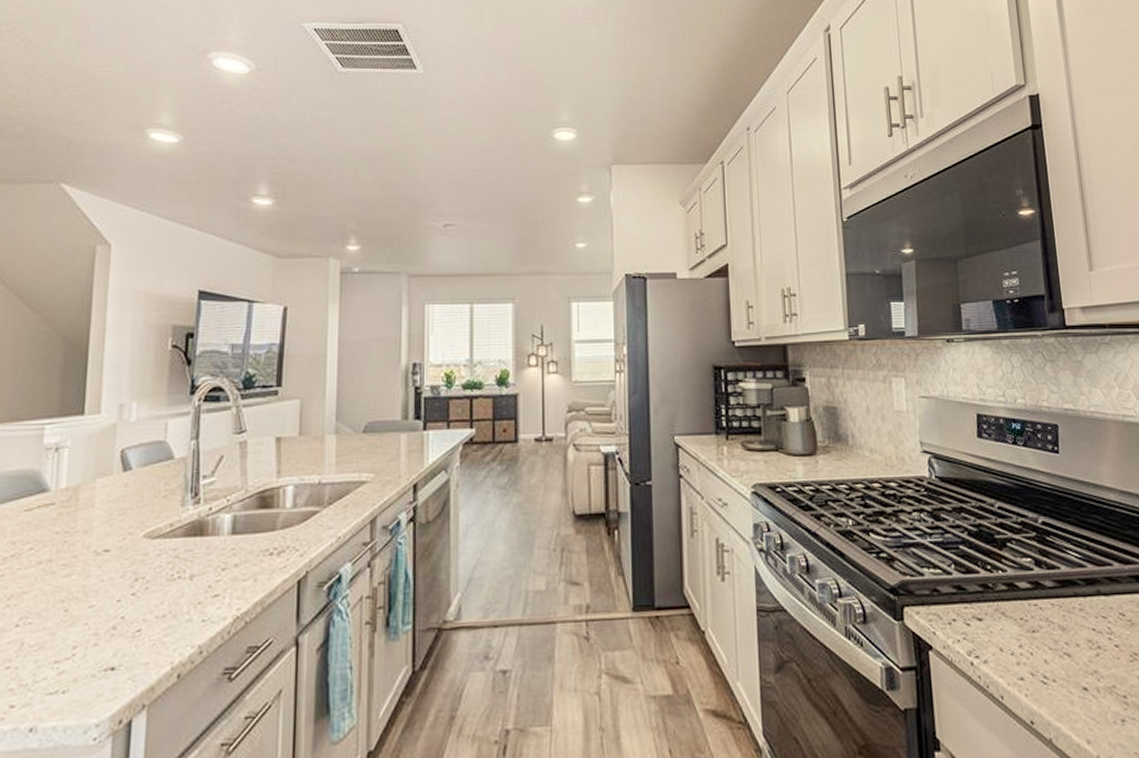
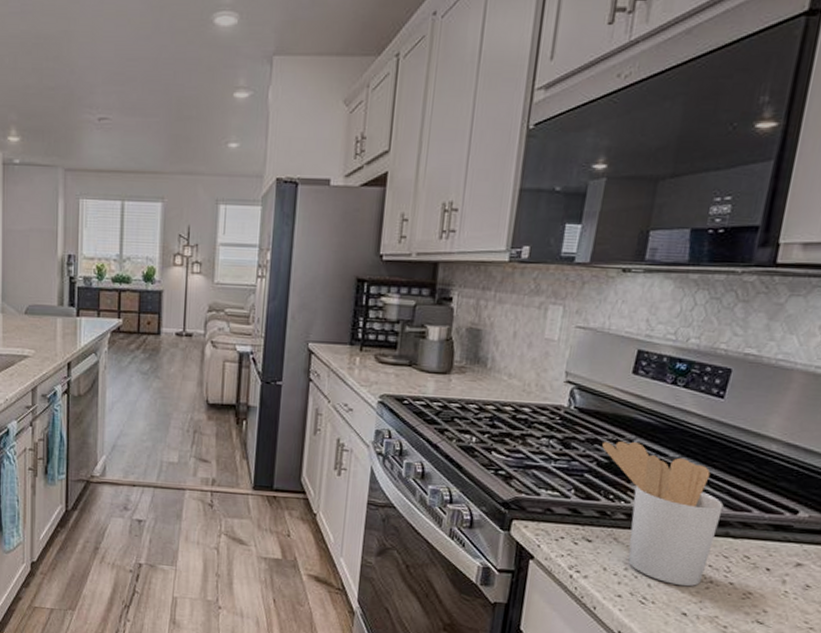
utensil holder: none [968,507,1091,657] -> present [602,441,724,587]

